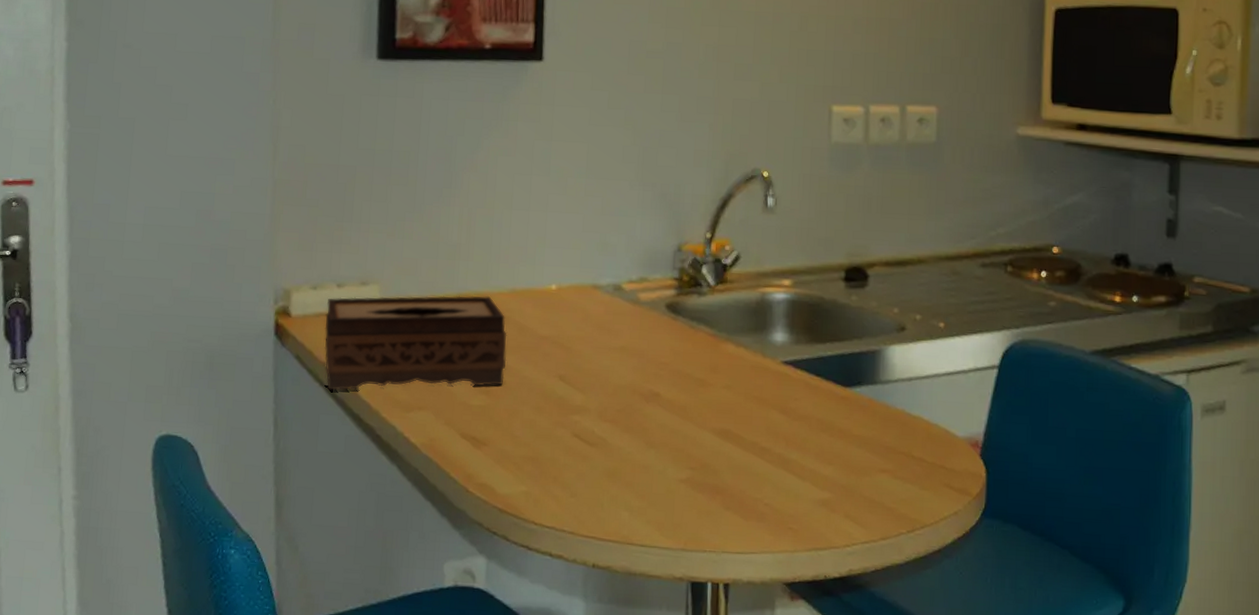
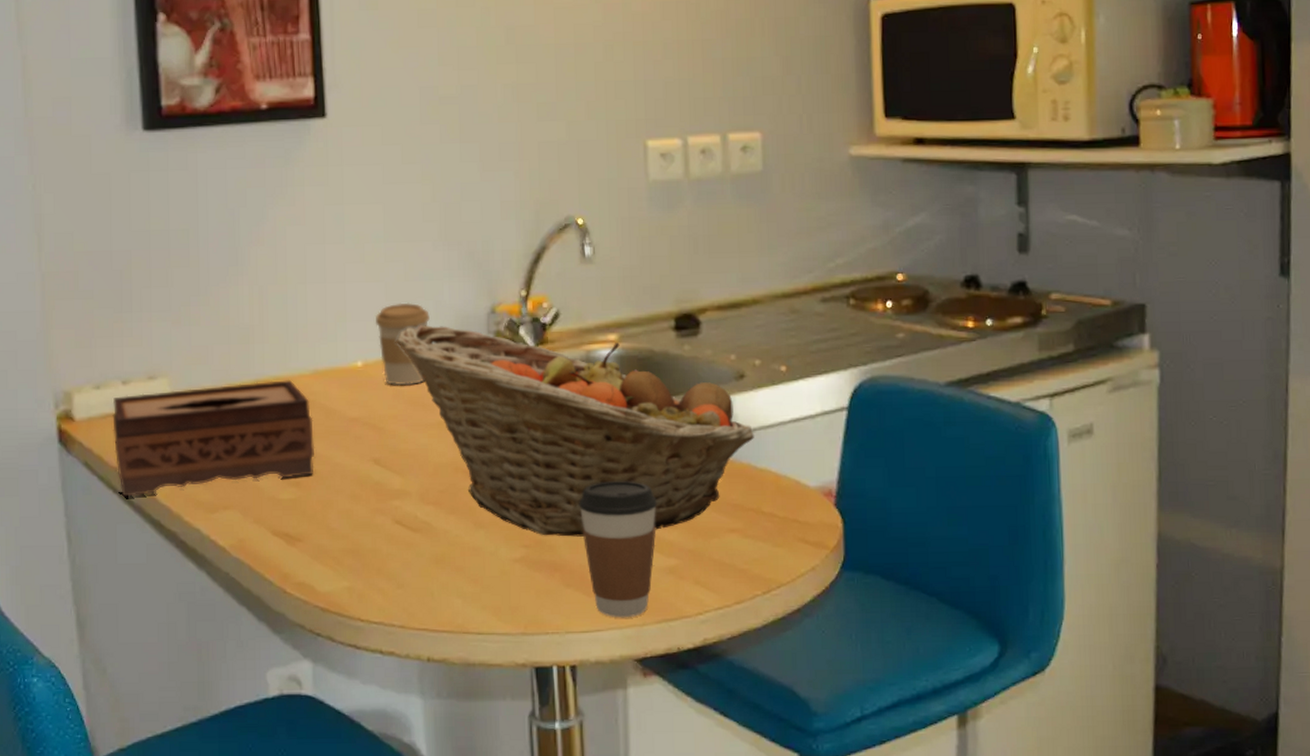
coffee cup: none [571,234,621,311] -> present [375,302,430,386]
fruit basket: none [589,256,910,464] -> present [396,325,754,537]
coffee cup: none [743,415,816,544] -> present [579,481,657,618]

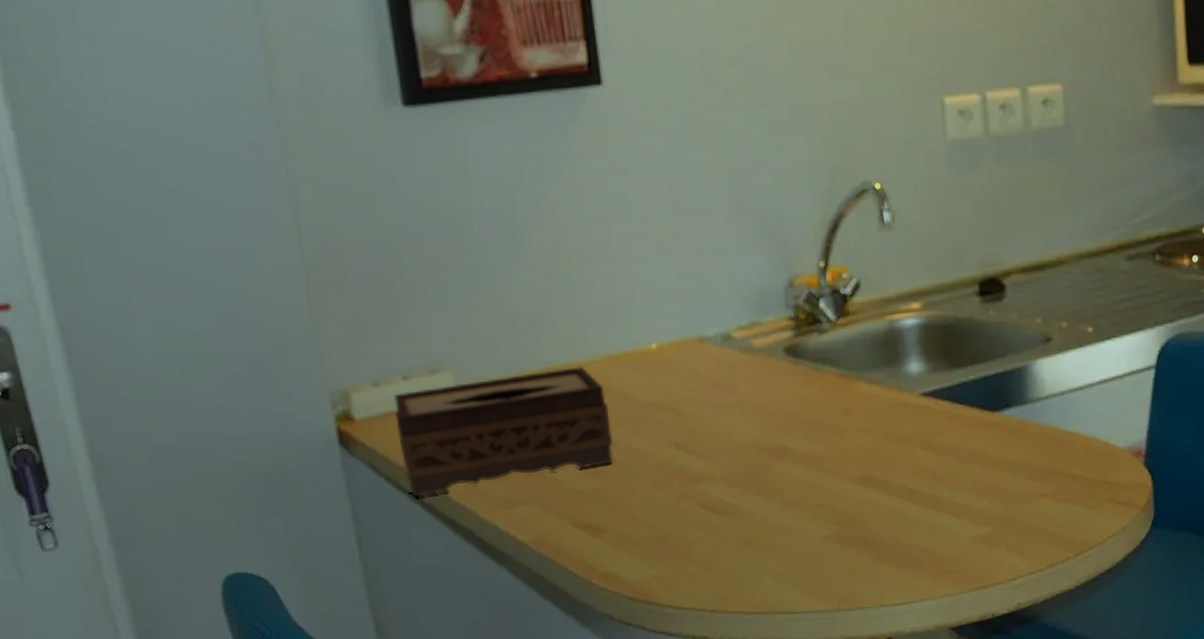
coffee cup: present [375,302,430,386] -> none [667,279,725,367]
fruit basket: present [396,325,754,537] -> none [691,302,1063,512]
coffee cup: present [579,481,657,618] -> none [888,451,967,589]

